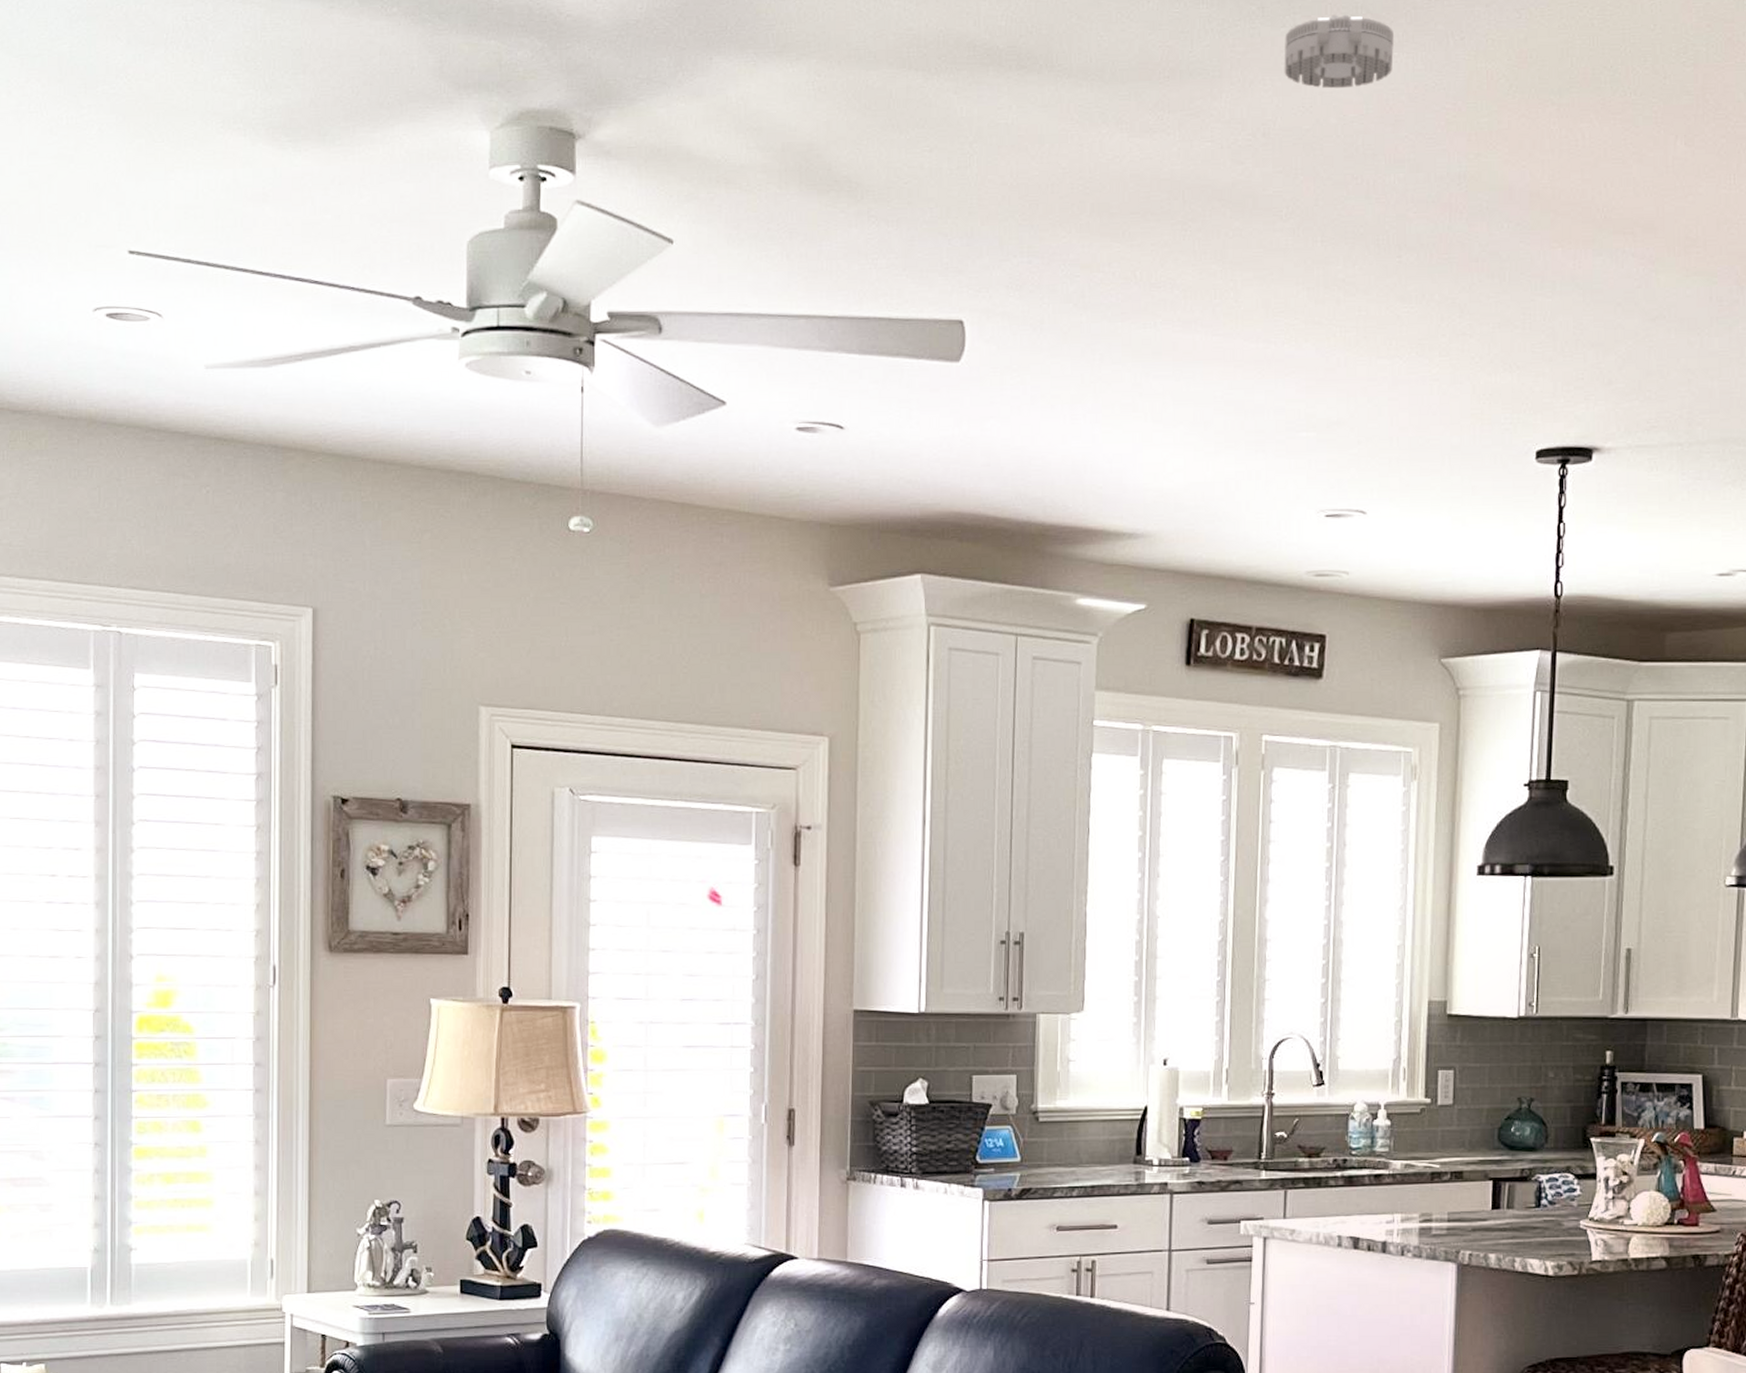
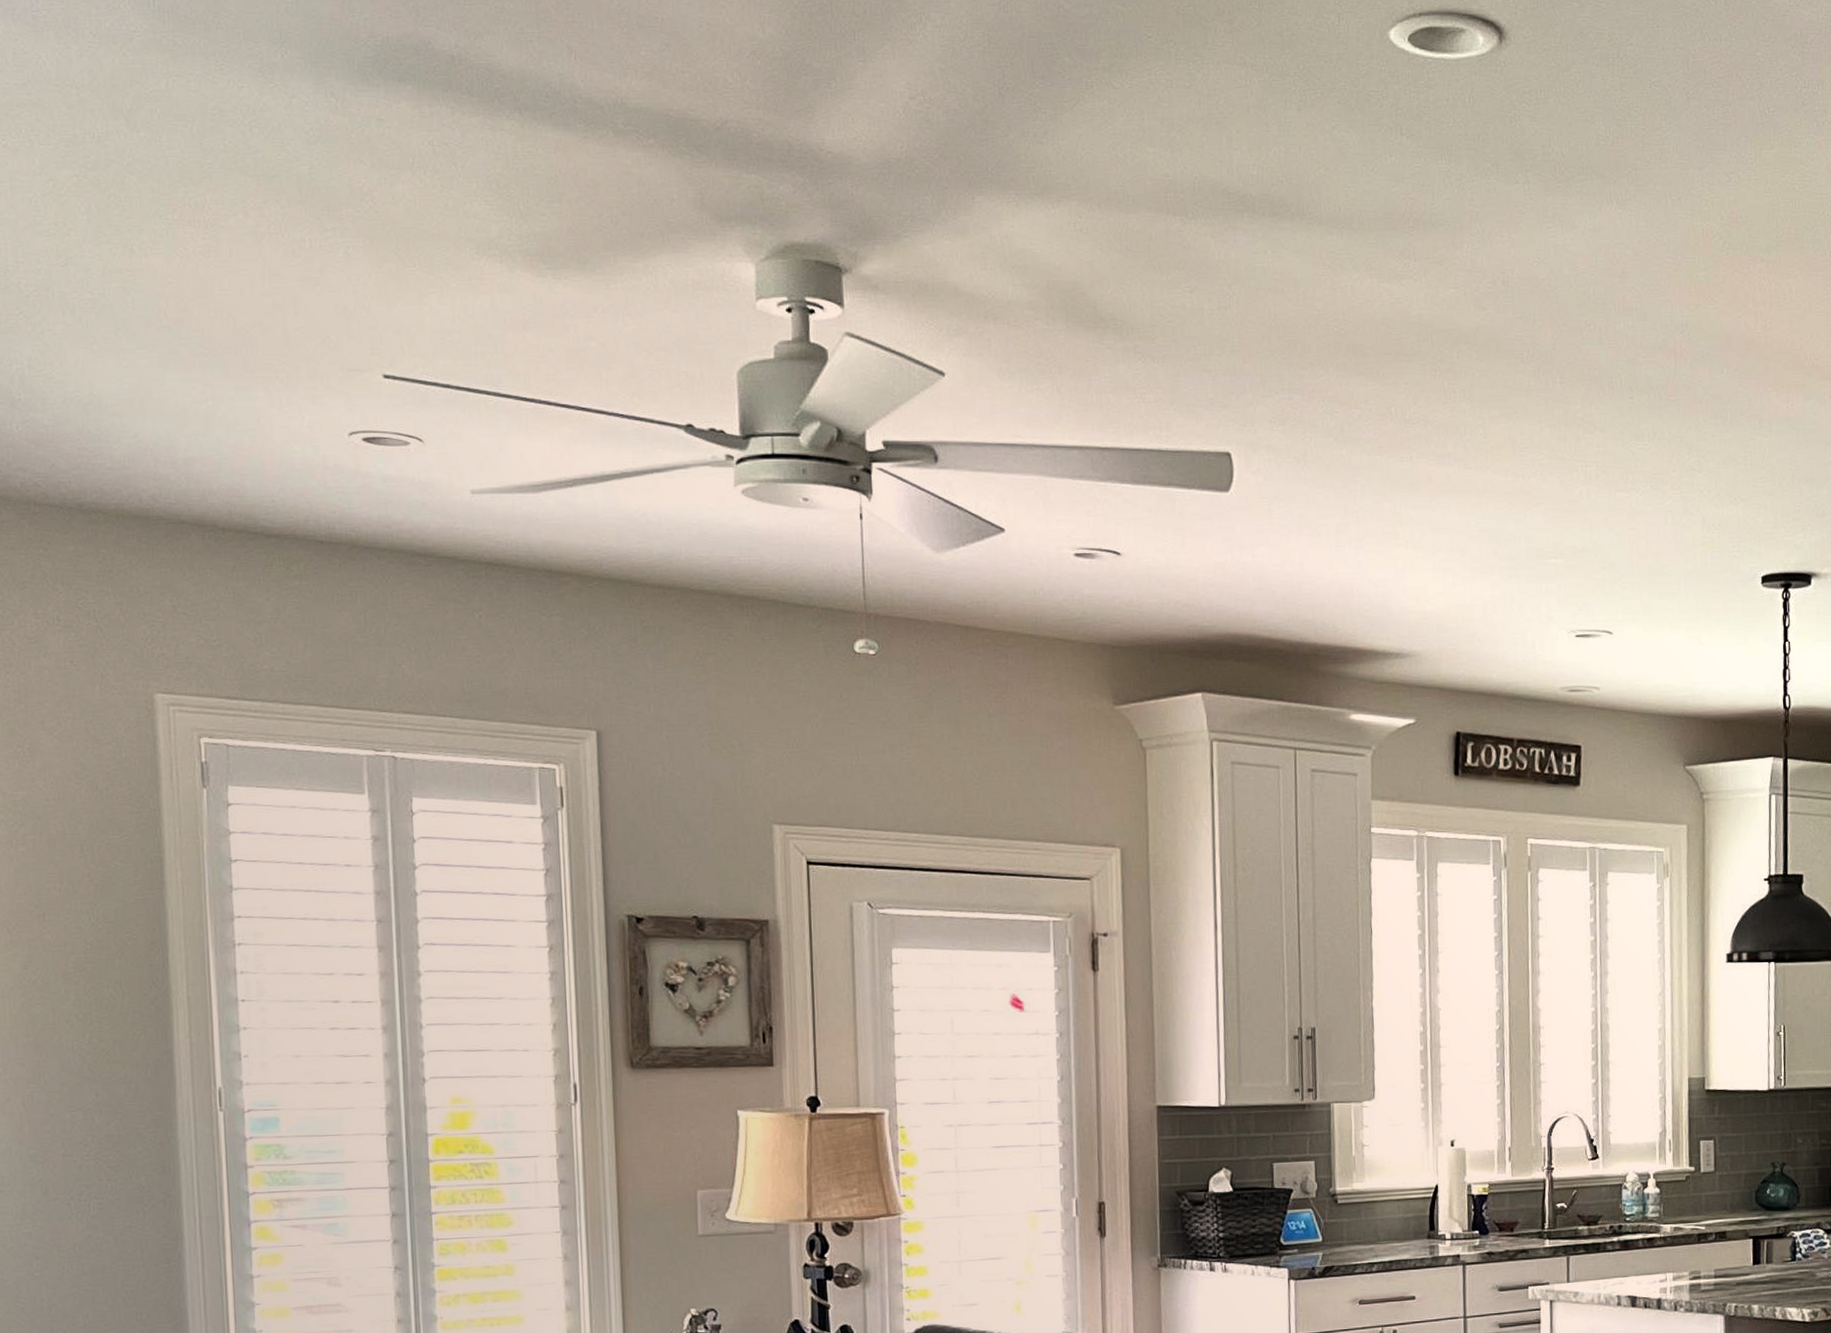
smoke detector: present [1284,14,1394,89] -> none [1518,173,1618,242]

